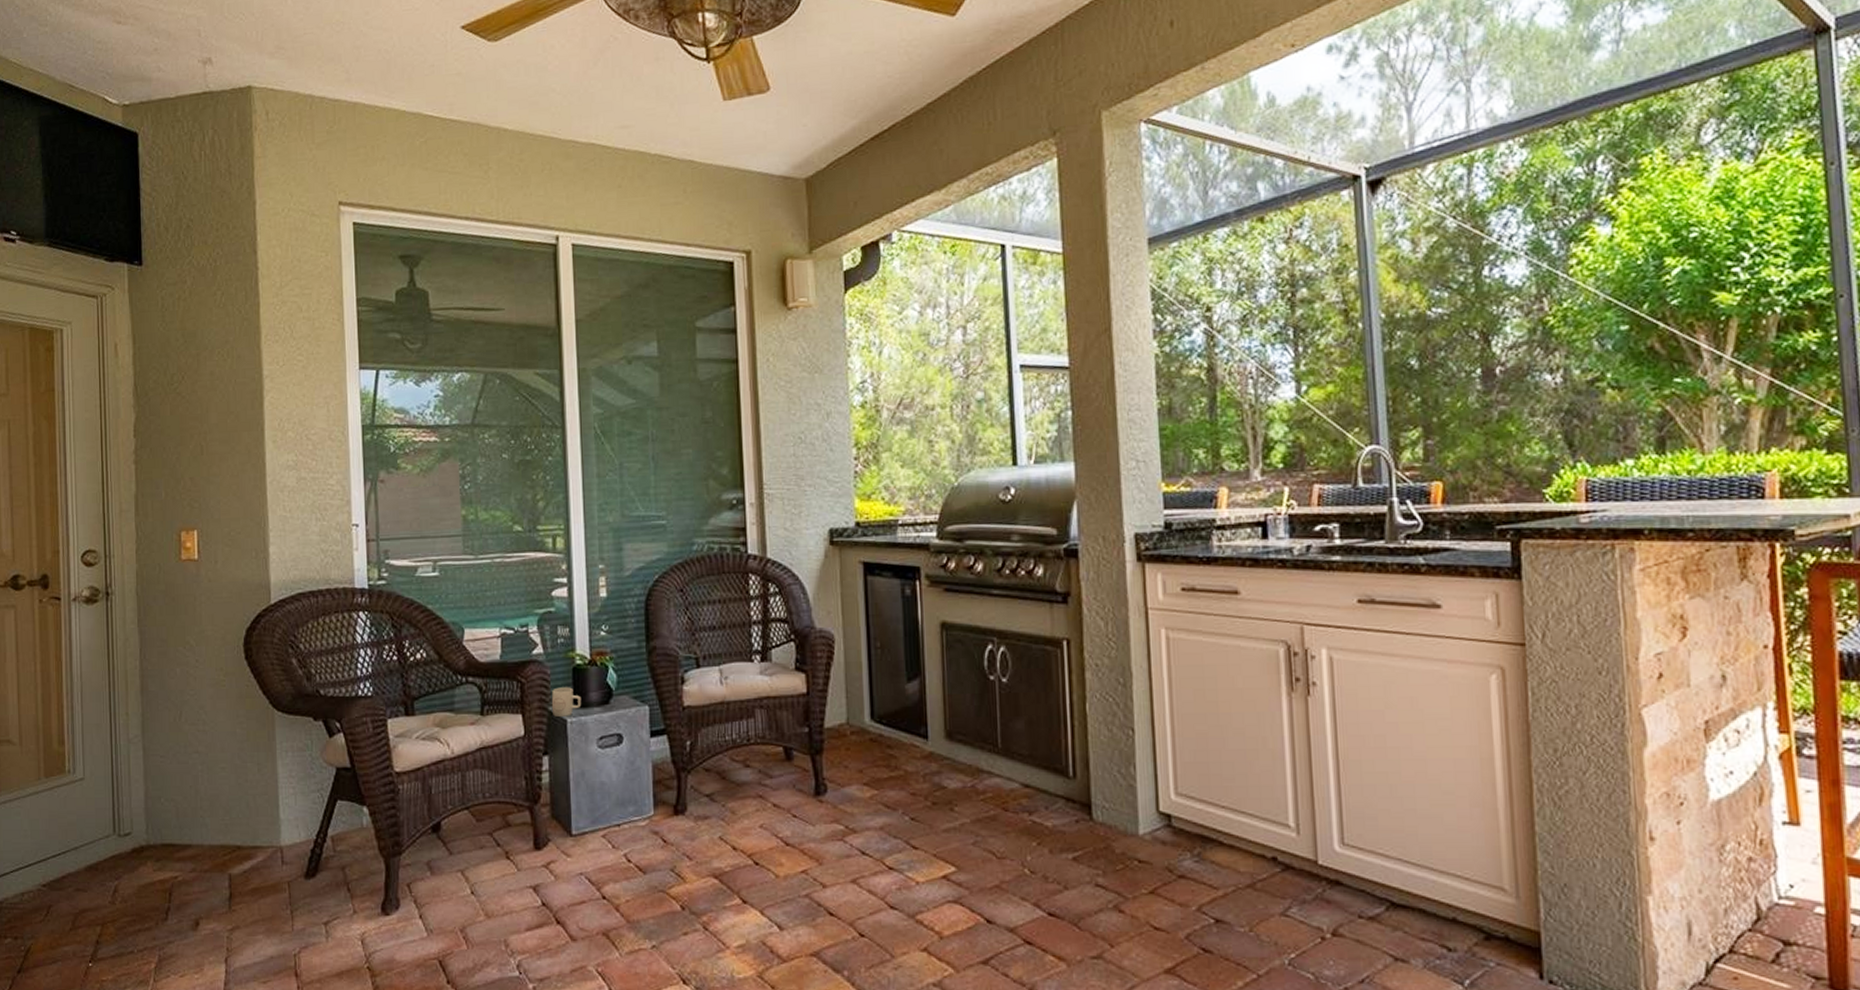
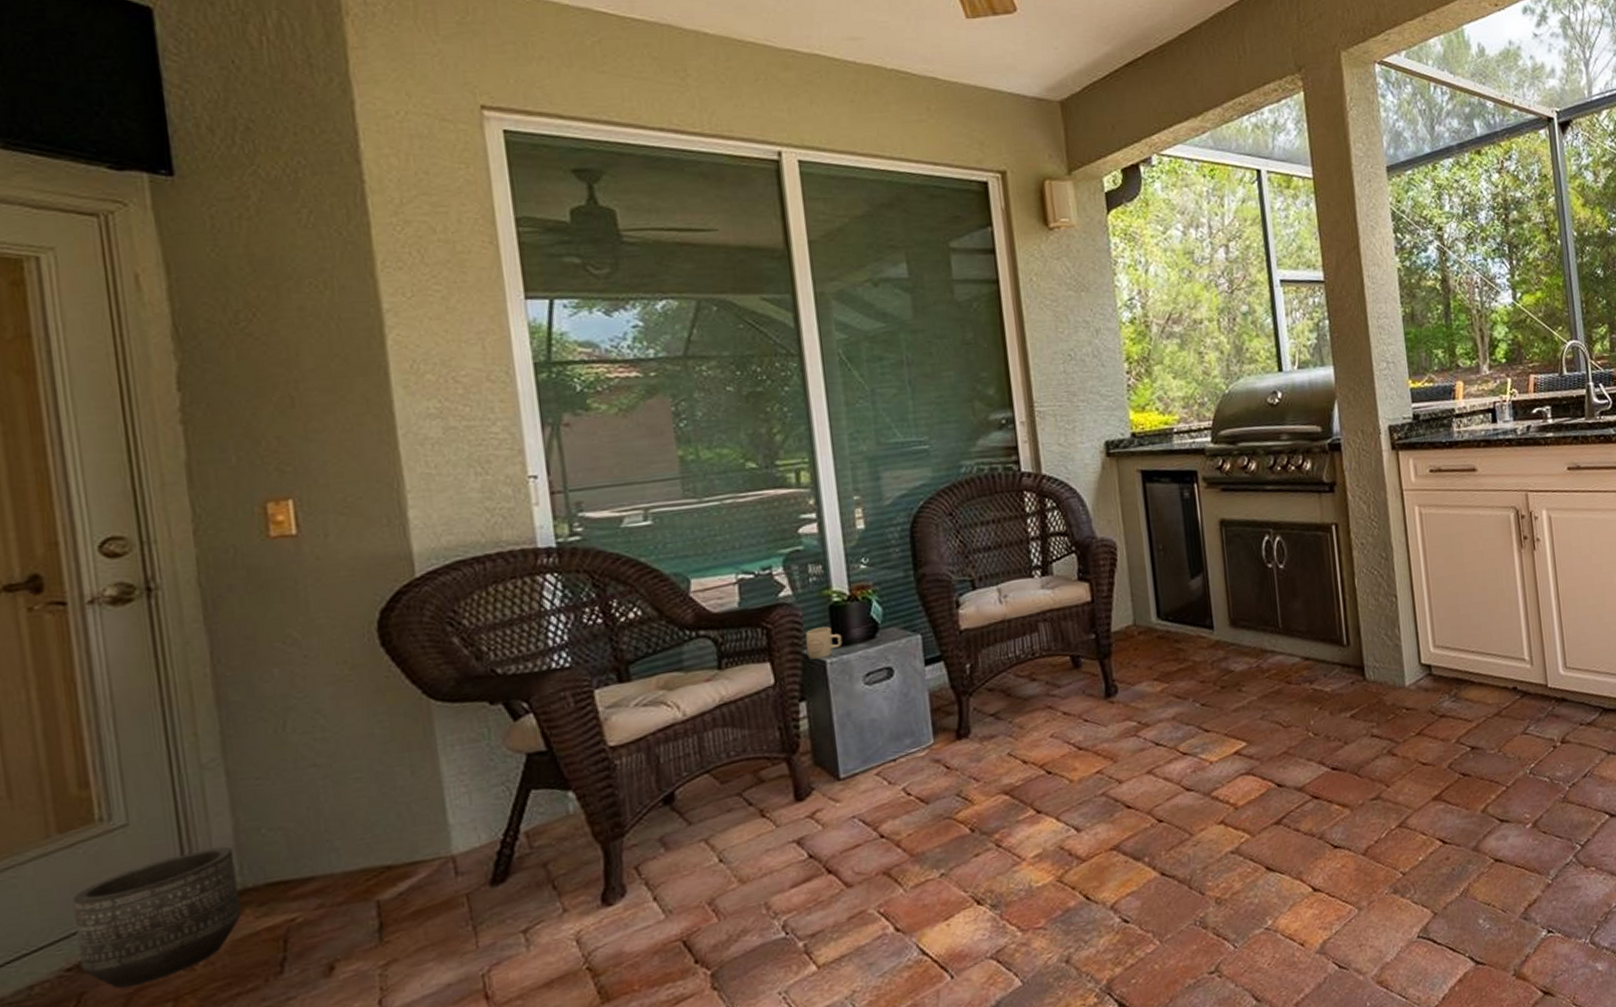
planter: none [50,807,145,907] -> present [73,847,241,988]

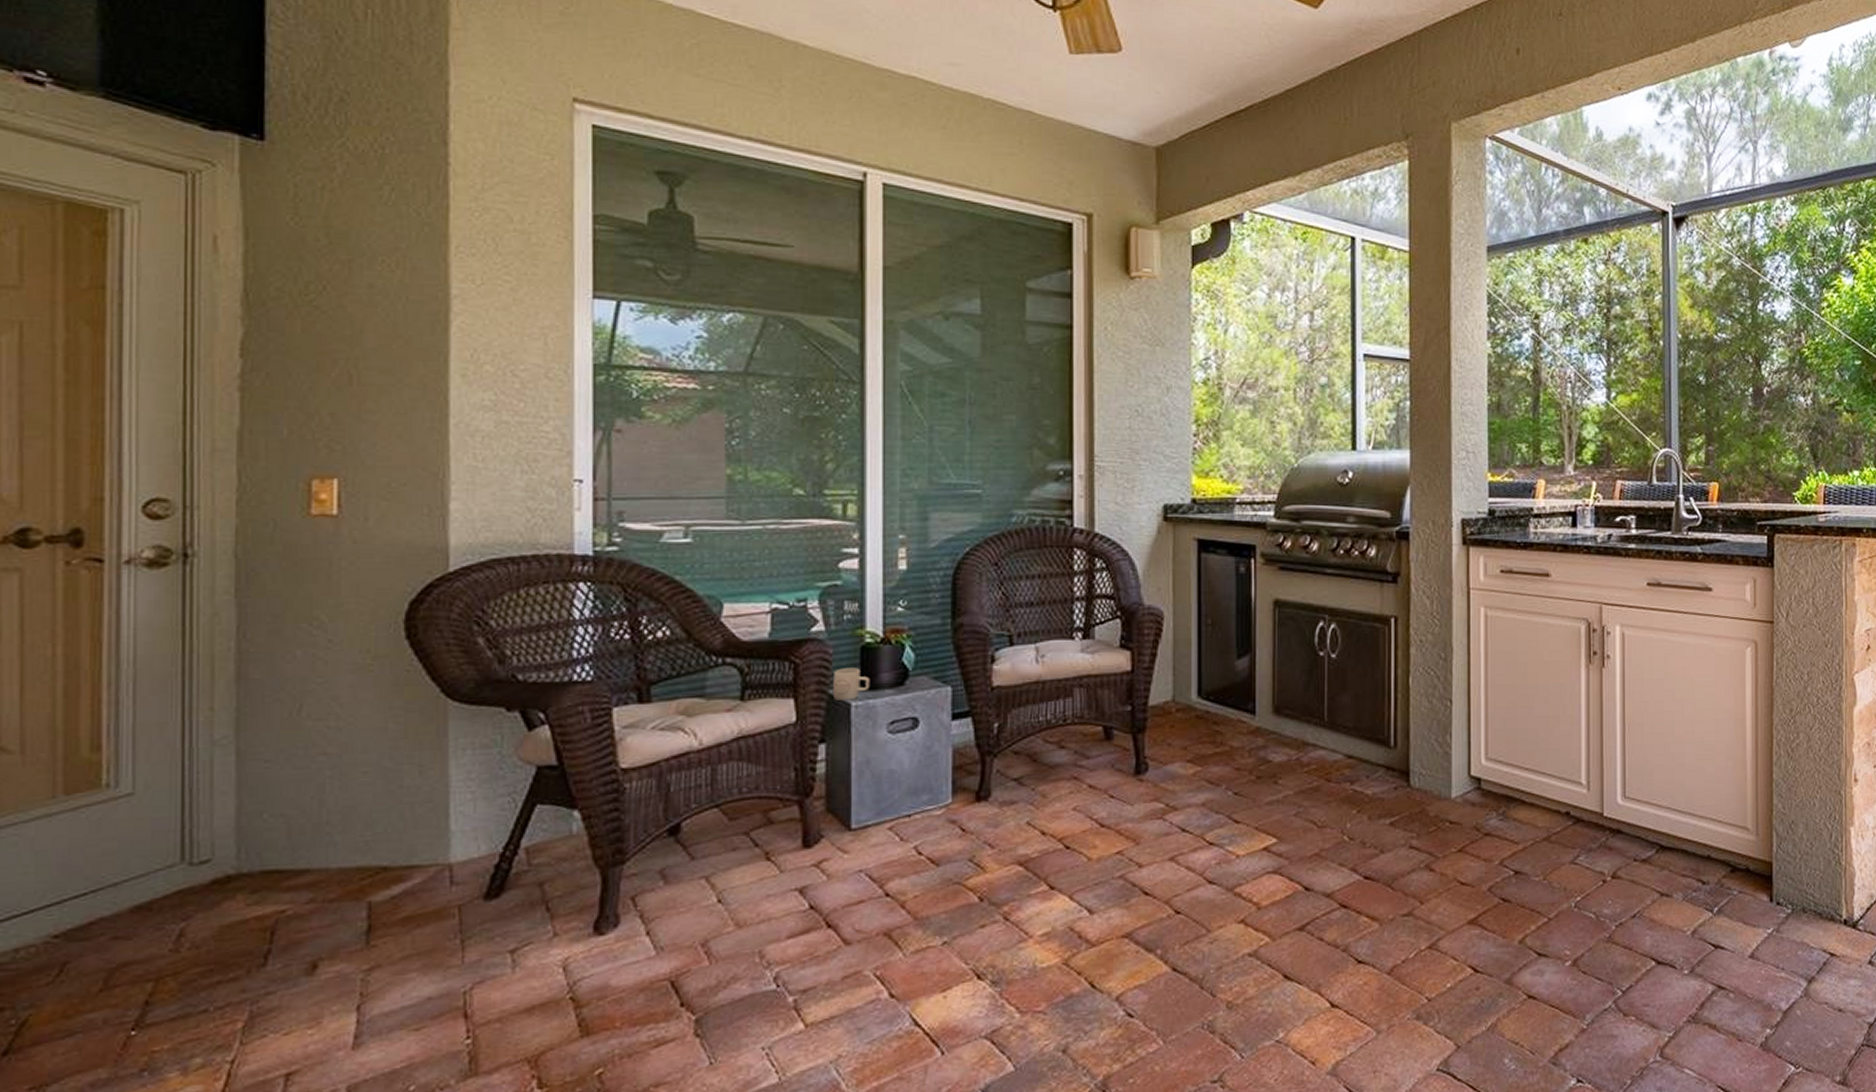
planter: present [73,847,241,988] -> none [69,827,233,962]

